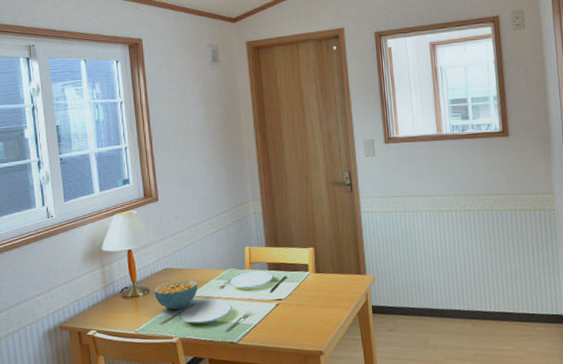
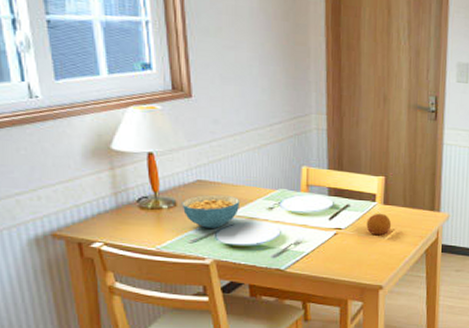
fruit: none [302,281,325,302] -> present [366,213,392,235]

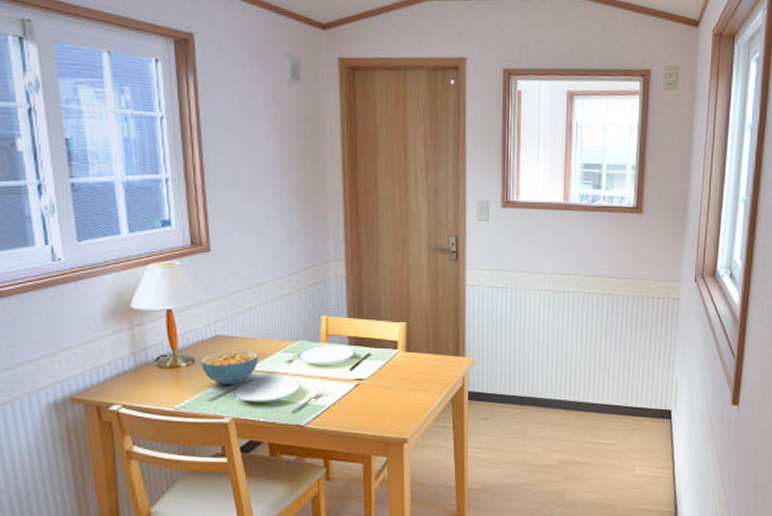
fruit: present [366,213,392,235] -> none [388,361,415,384]

